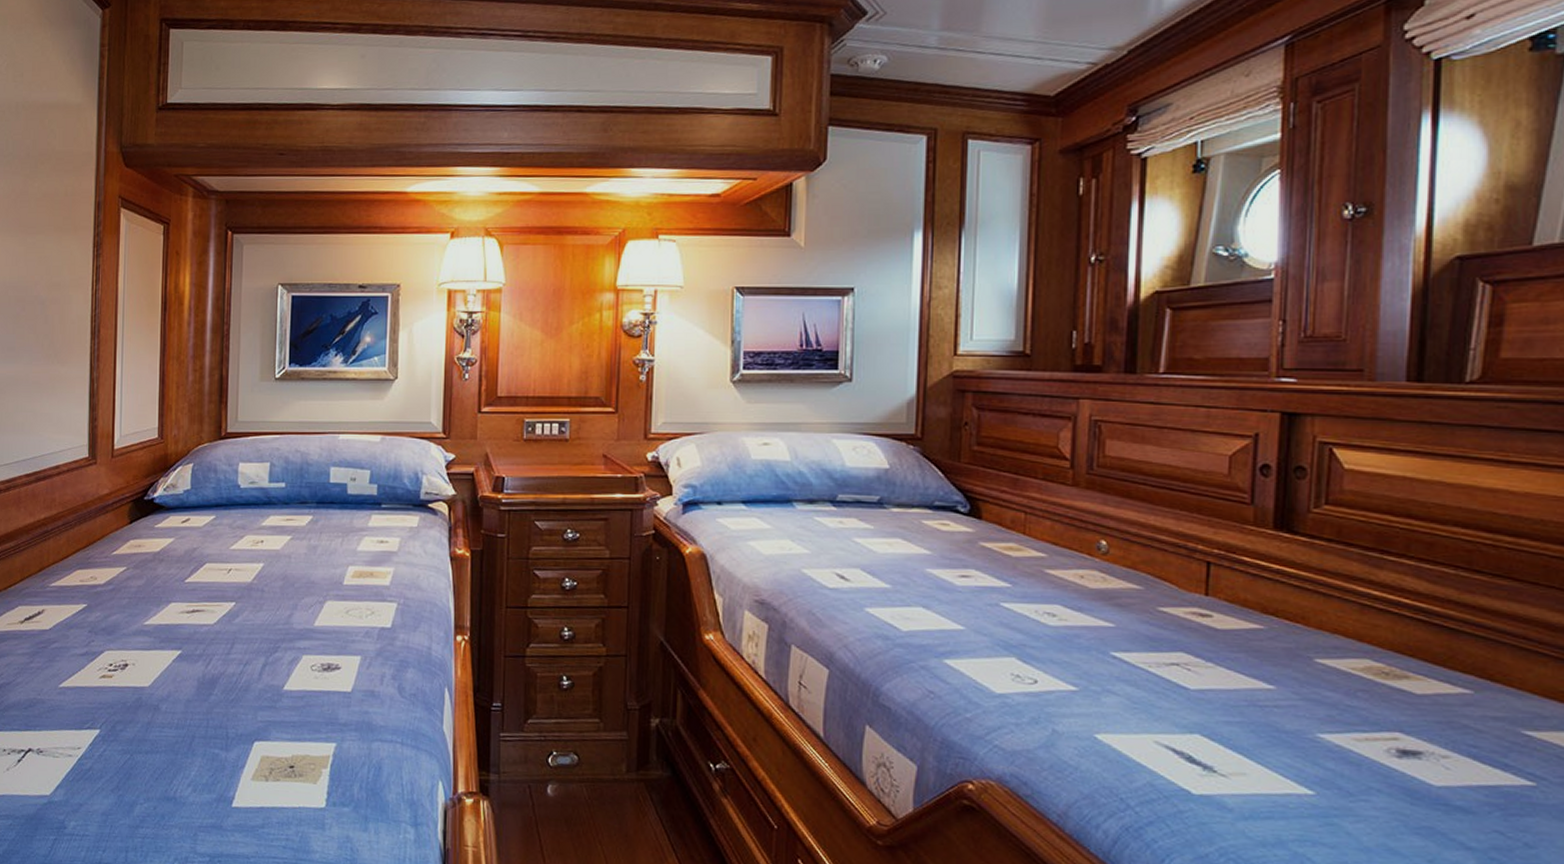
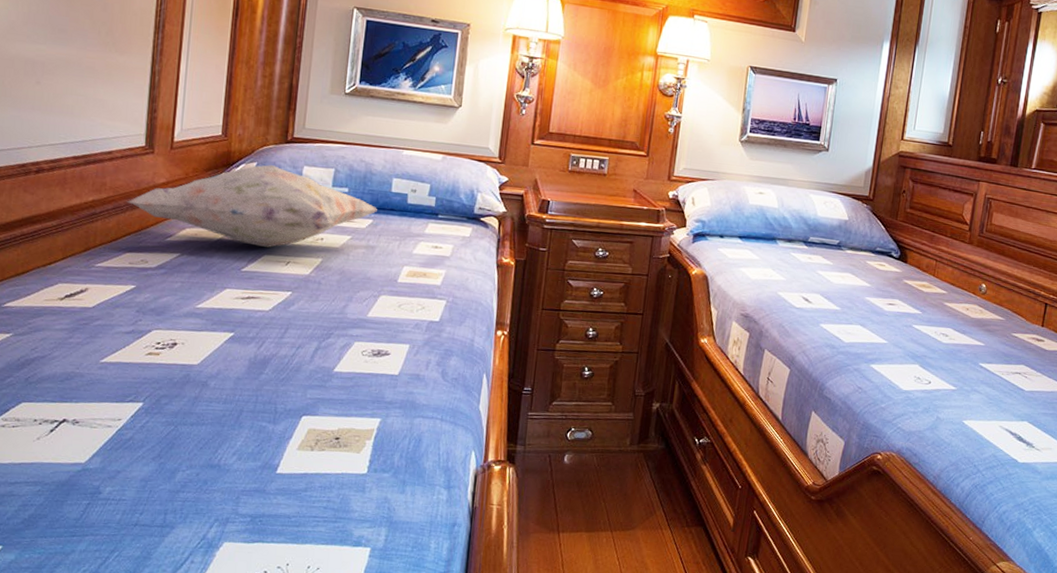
decorative pillow: none [74,465,316,556] -> present [126,165,377,248]

